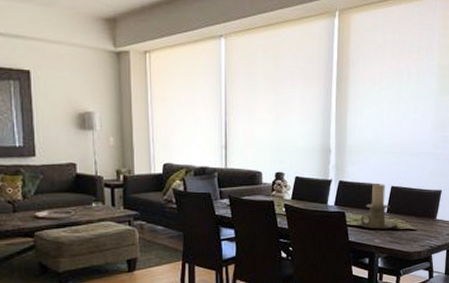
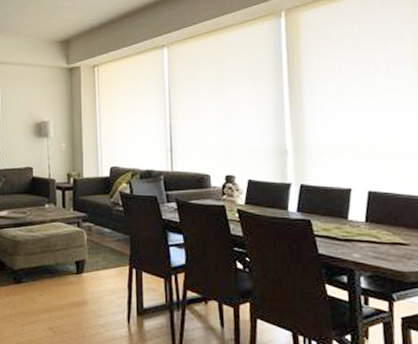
candle holder: present [357,184,399,230] -> none [327,188,383,242]

